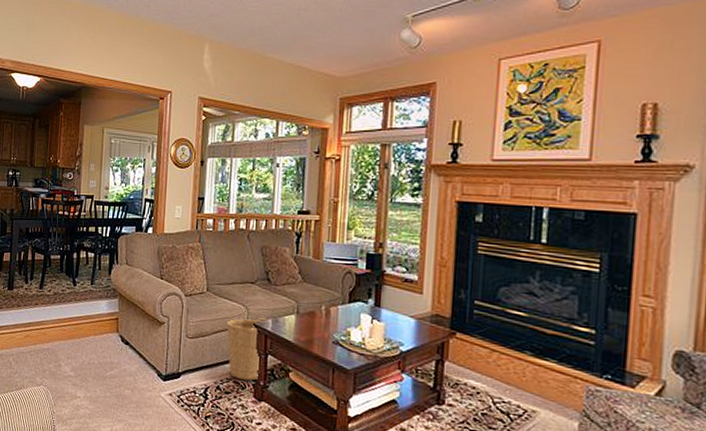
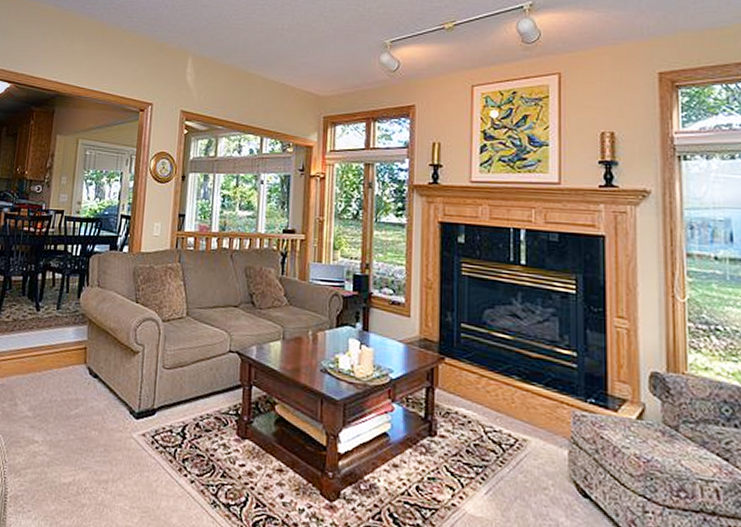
basket: present [227,310,268,381] -> none [208,336,252,416]

